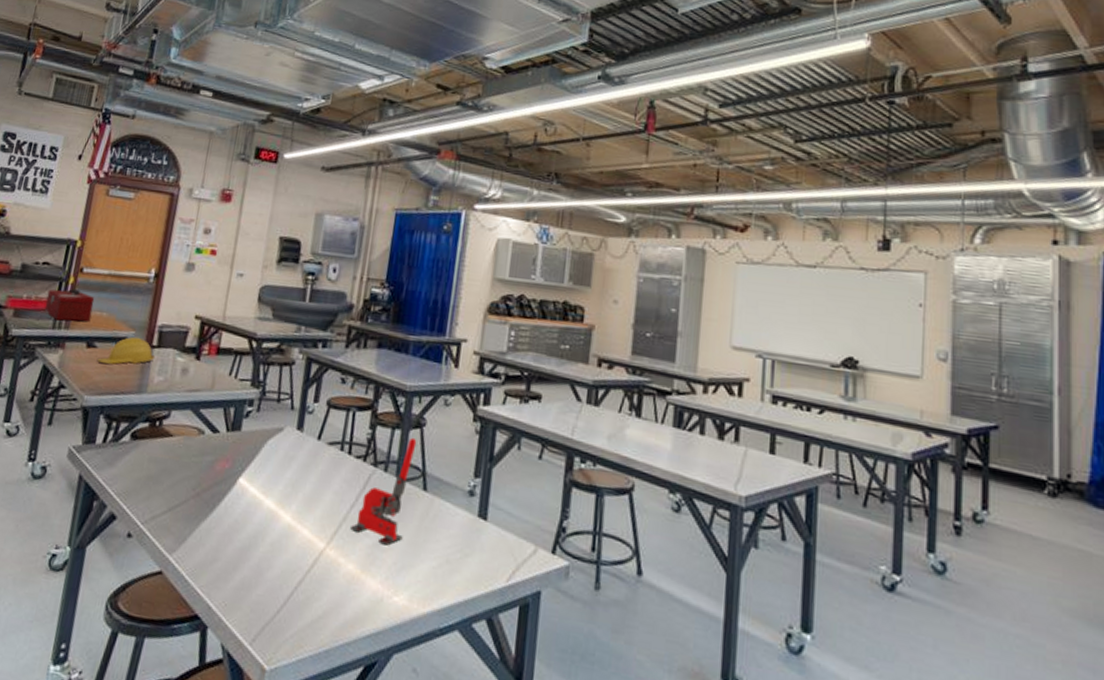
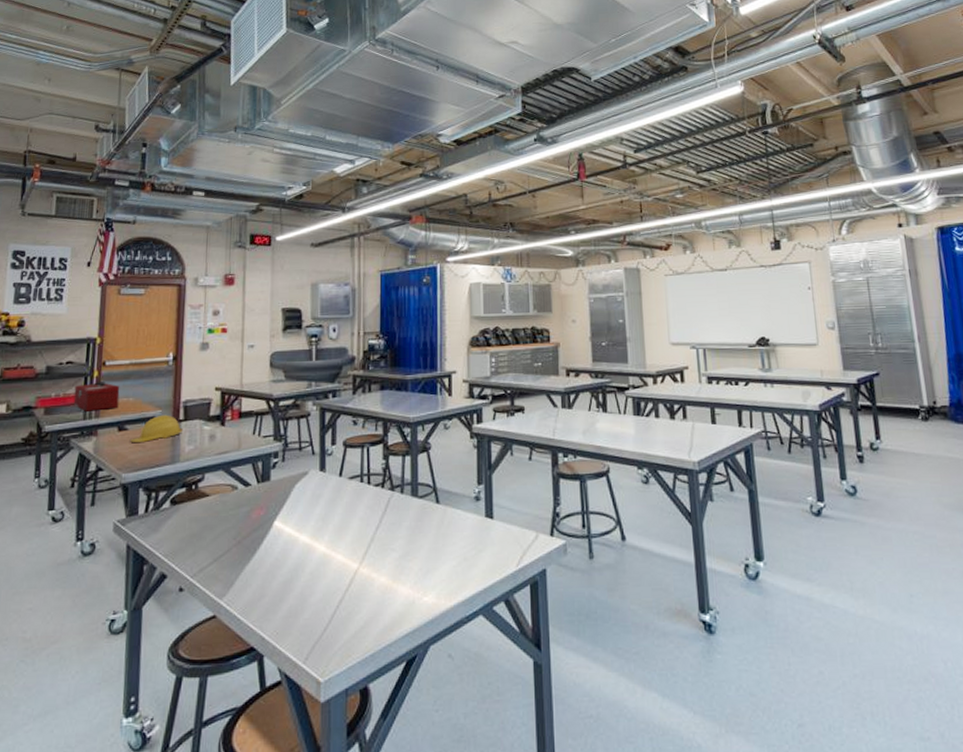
clamp: present [351,437,417,546] -> none [379,460,425,555]

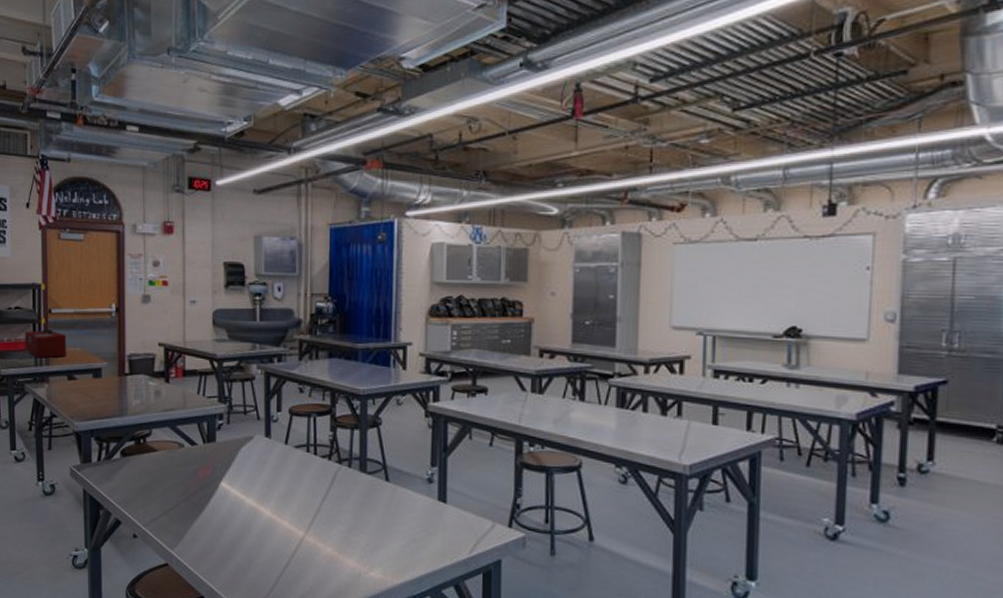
hard hat: present [129,414,184,443] -> none [79,367,130,394]

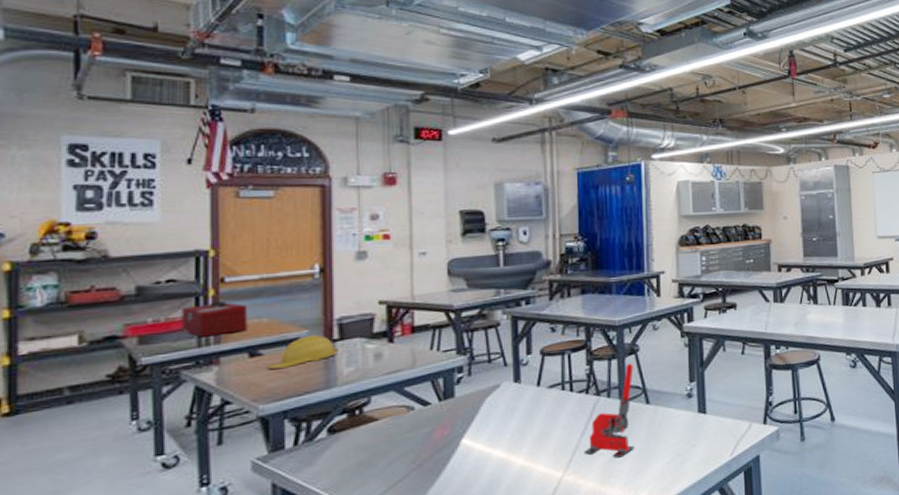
hard hat: none [79,367,130,394] -> present [266,334,340,370]
clamp: none [325,435,375,530] -> present [584,363,635,458]

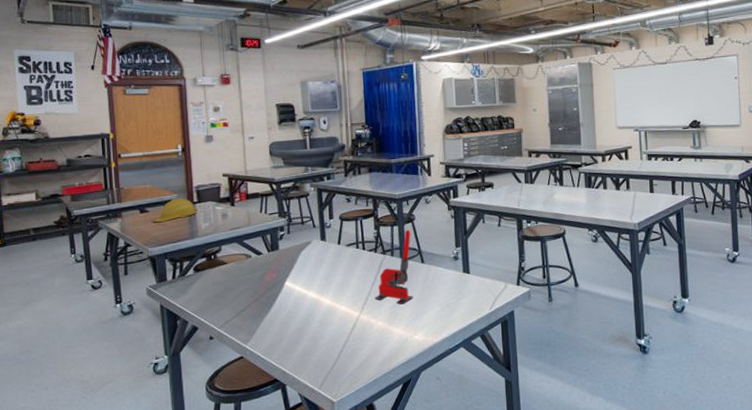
toolbox: present [181,300,248,338] -> none [95,171,138,197]

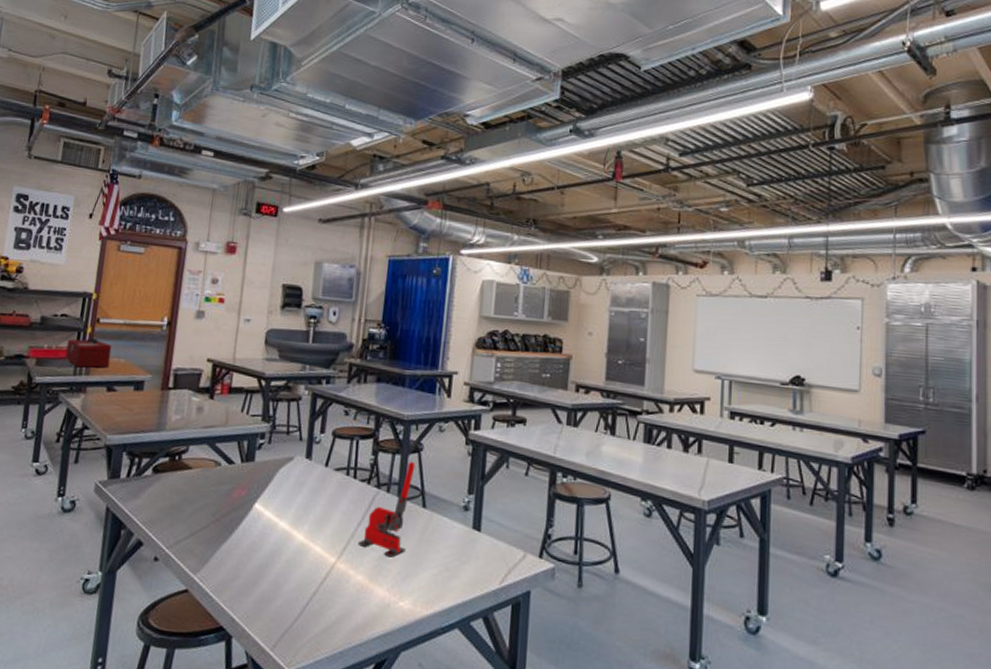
toolbox: none [95,171,138,197] -> present [65,338,112,368]
hard hat: present [151,198,199,223] -> none [117,380,172,407]

